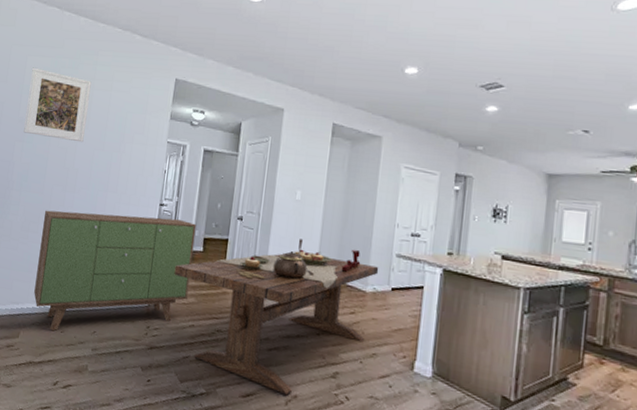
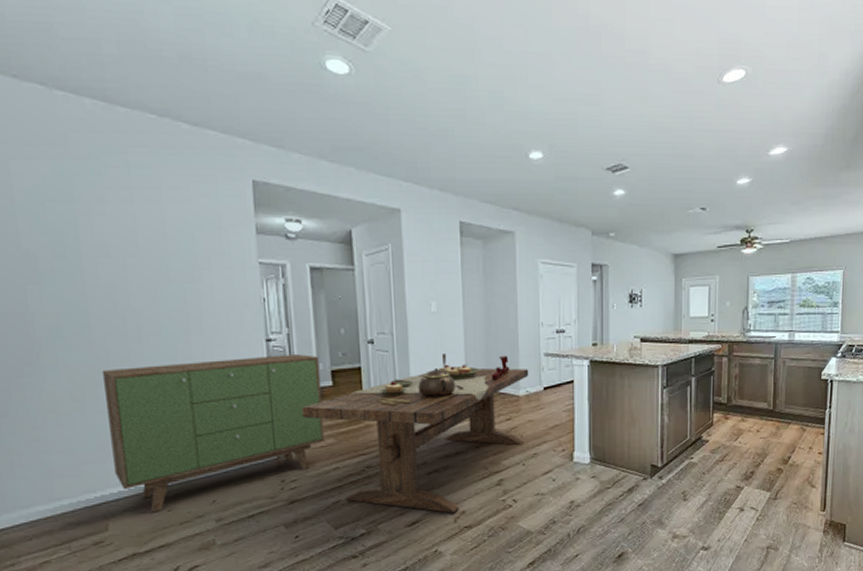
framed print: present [23,67,92,143] -> none [23,176,136,276]

